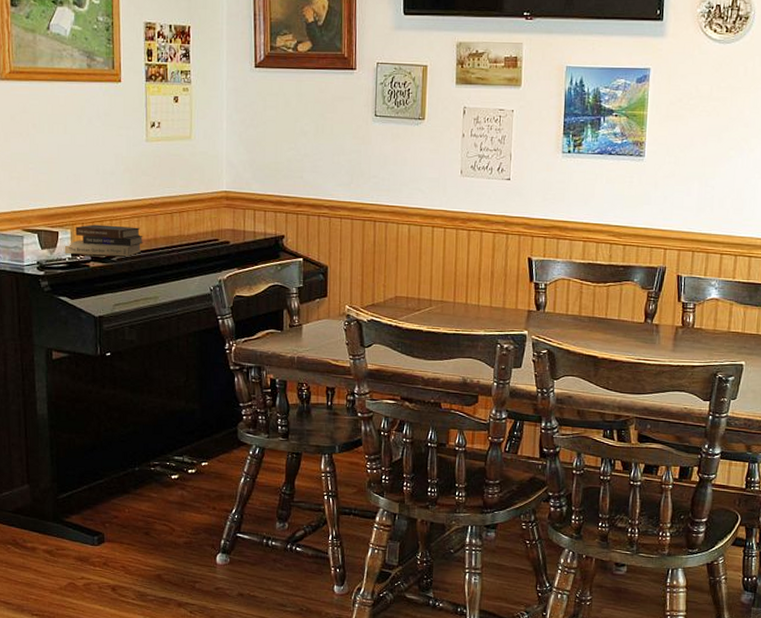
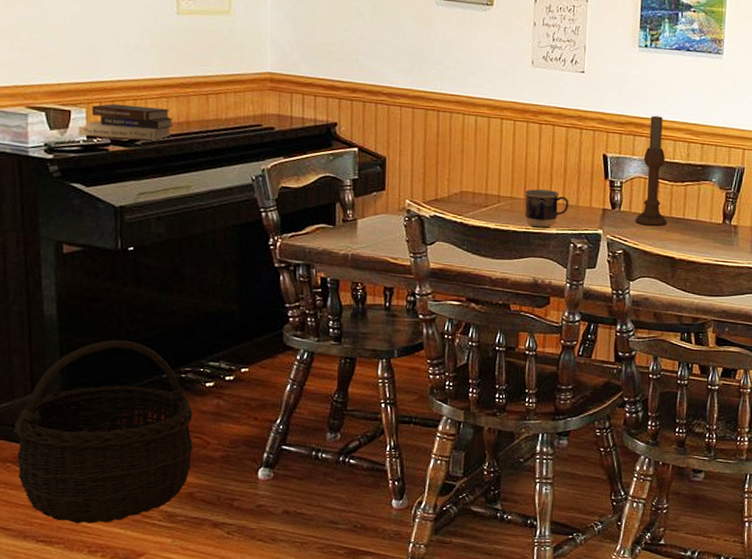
wicker basket: none [13,436,161,601] -> present [13,339,193,524]
cup: none [454,293,496,331] -> present [525,189,569,229]
candlestick: none [559,219,589,327] -> present [635,115,666,227]

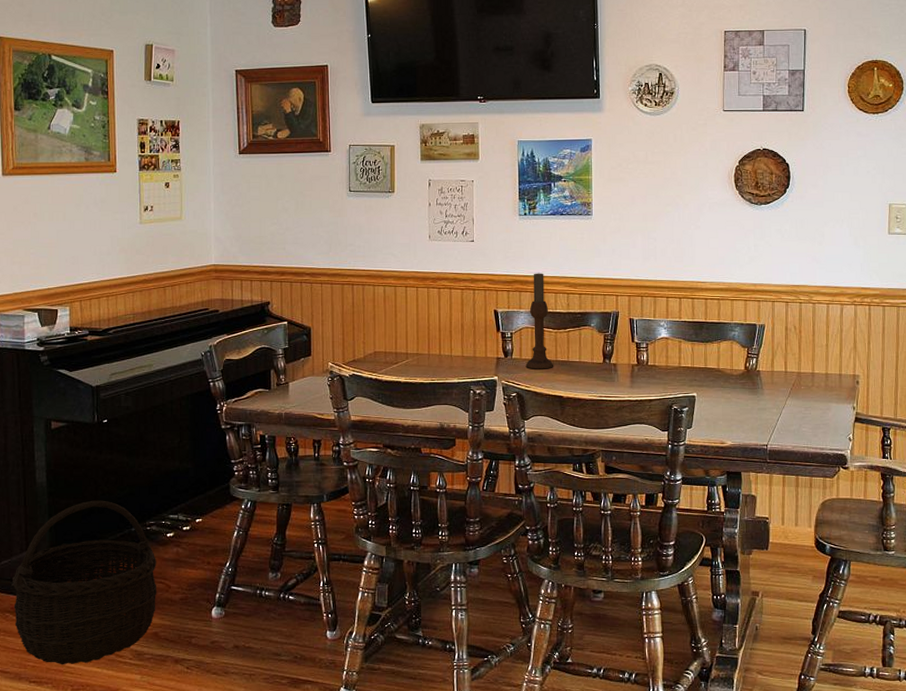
books: present [78,103,173,141] -> none [63,301,138,330]
cup: present [525,189,569,229] -> none [429,345,468,380]

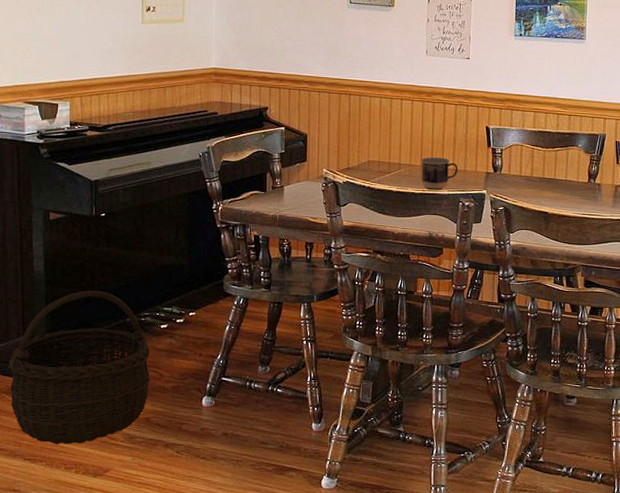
cup: none [429,345,468,380] -> present [421,157,458,191]
candlestick: present [525,273,553,371] -> none [513,93,540,187]

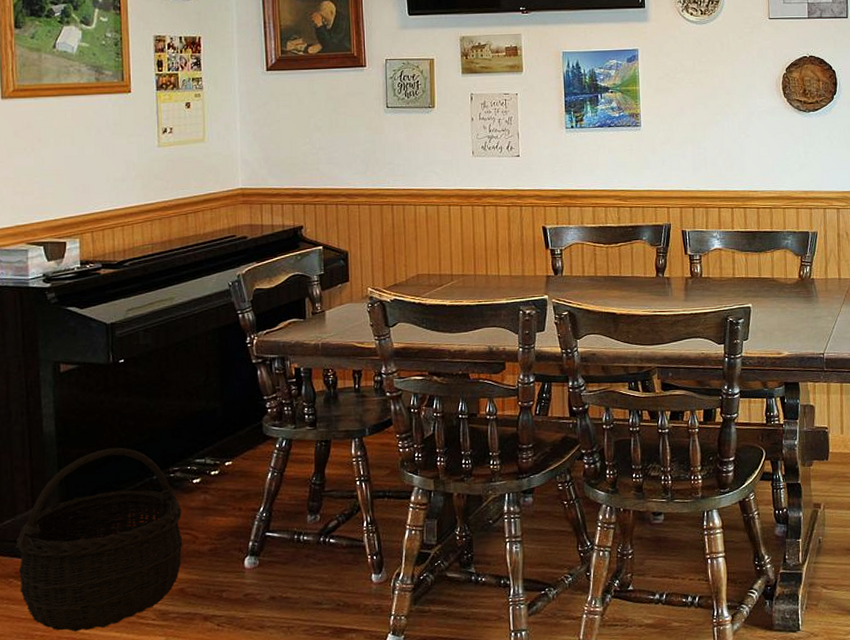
cup: present [421,157,458,191] -> none [475,264,516,301]

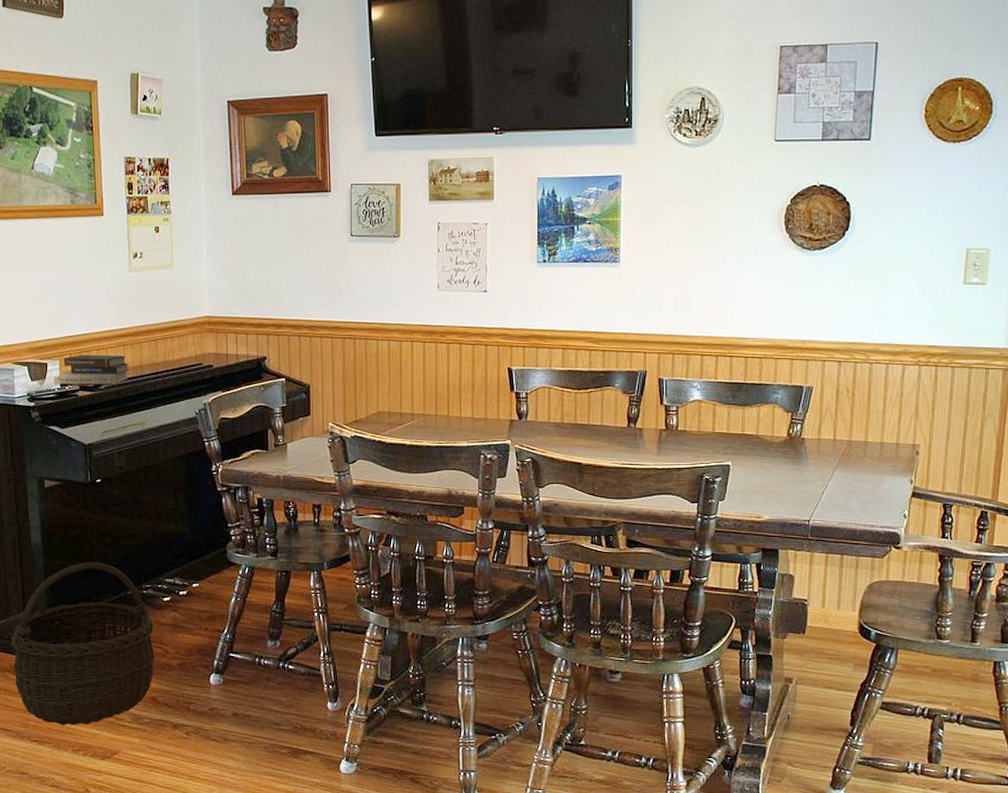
books: none [72,230,157,264] -> present [53,354,129,385]

